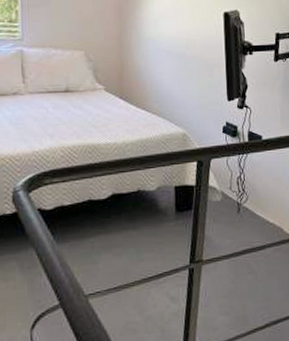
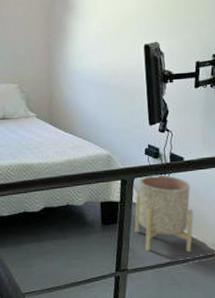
planter: none [210,155,271,239] -> present [134,175,194,253]

